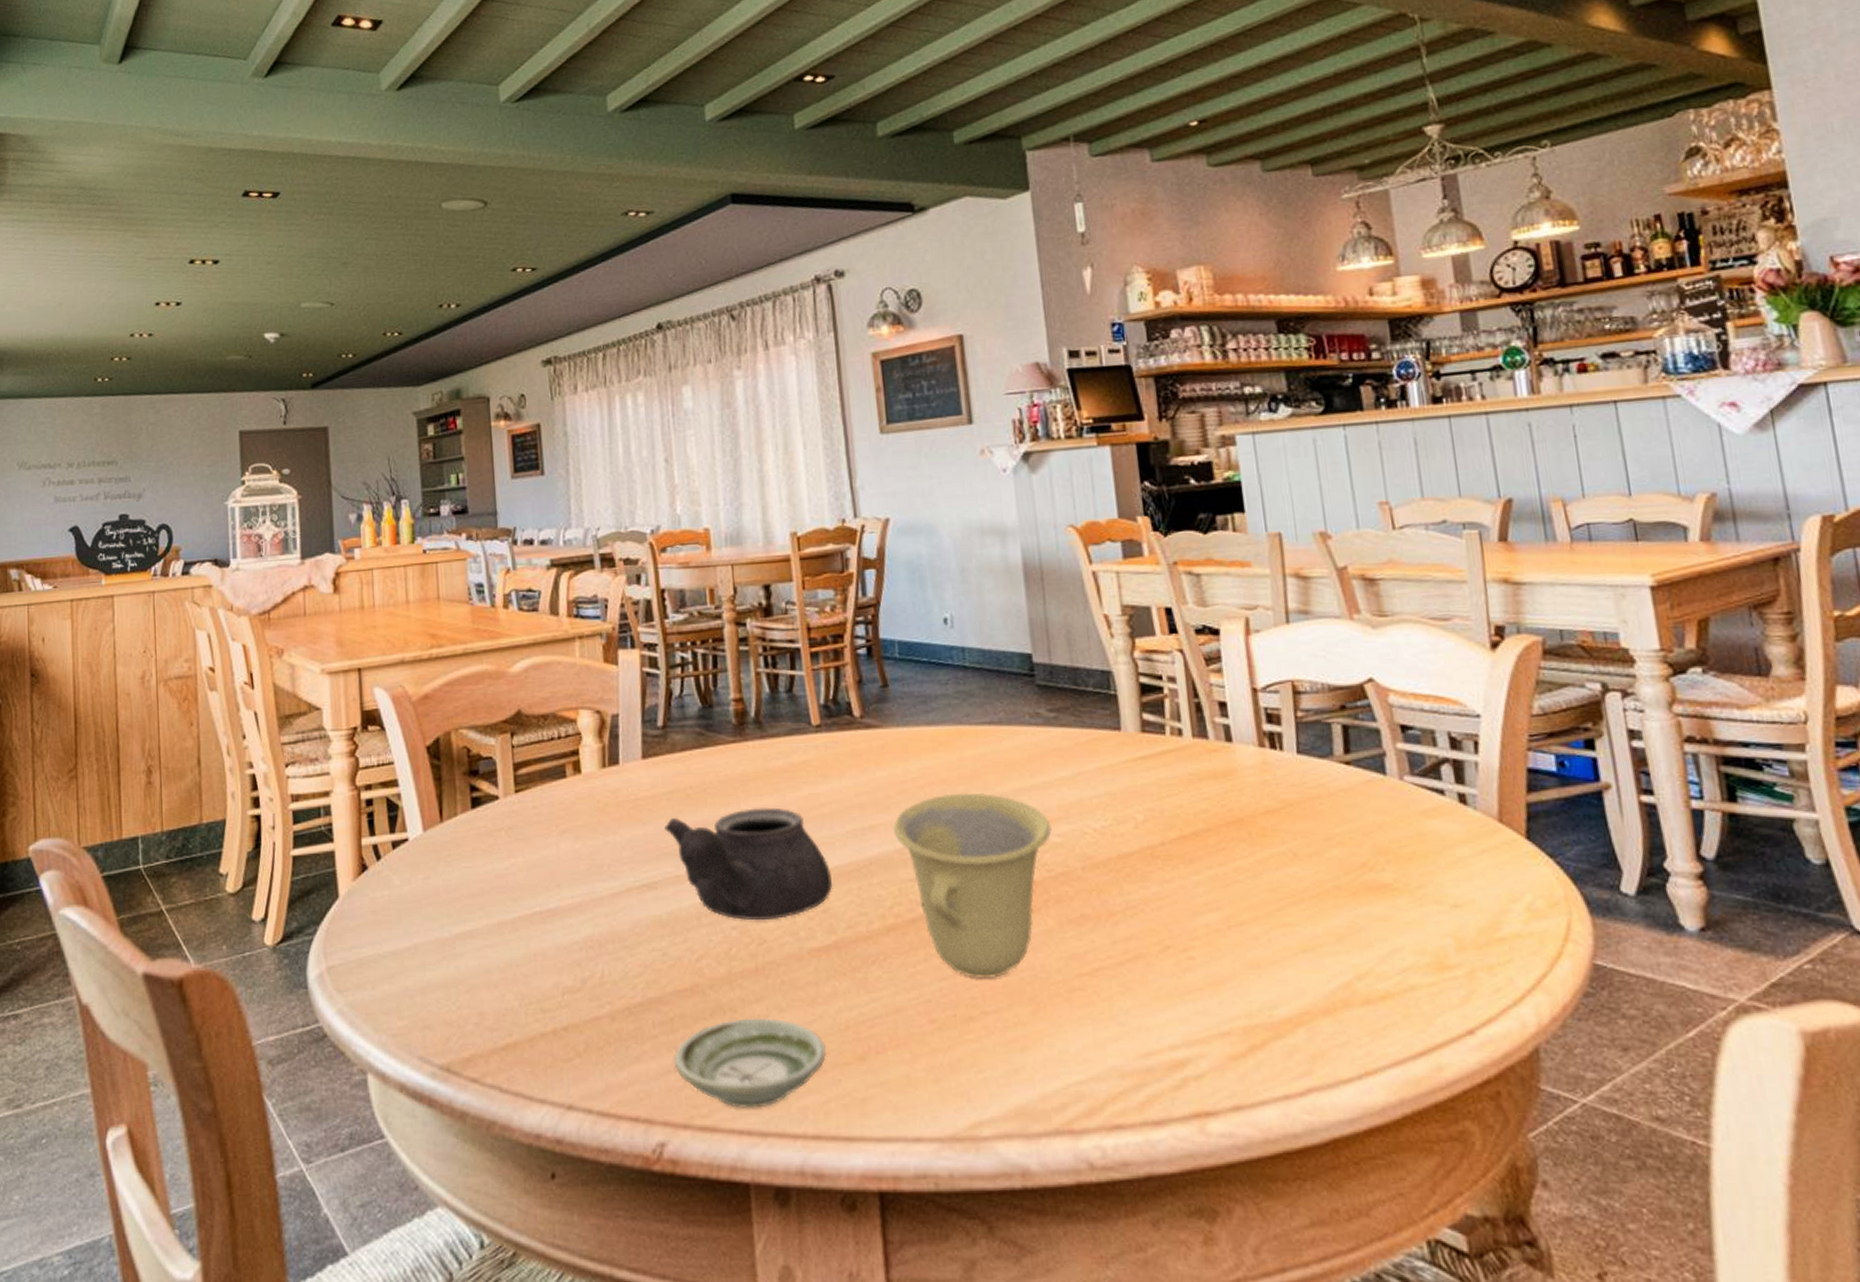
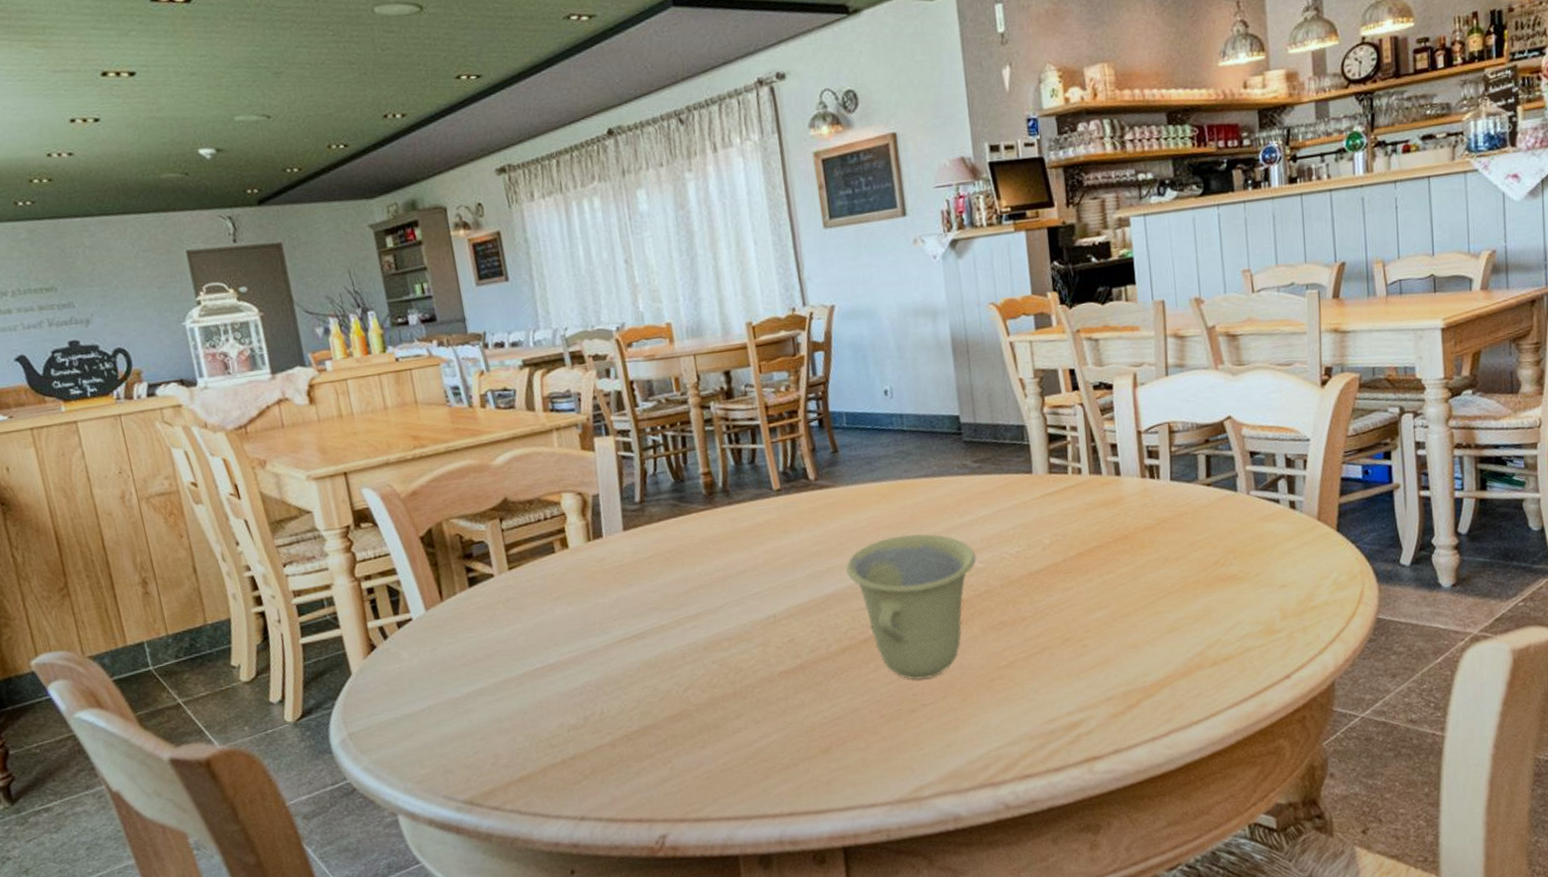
teapot: present [665,807,832,921] -> none [648,561,796,656]
saucer: present [674,1018,827,1110] -> none [669,729,797,801]

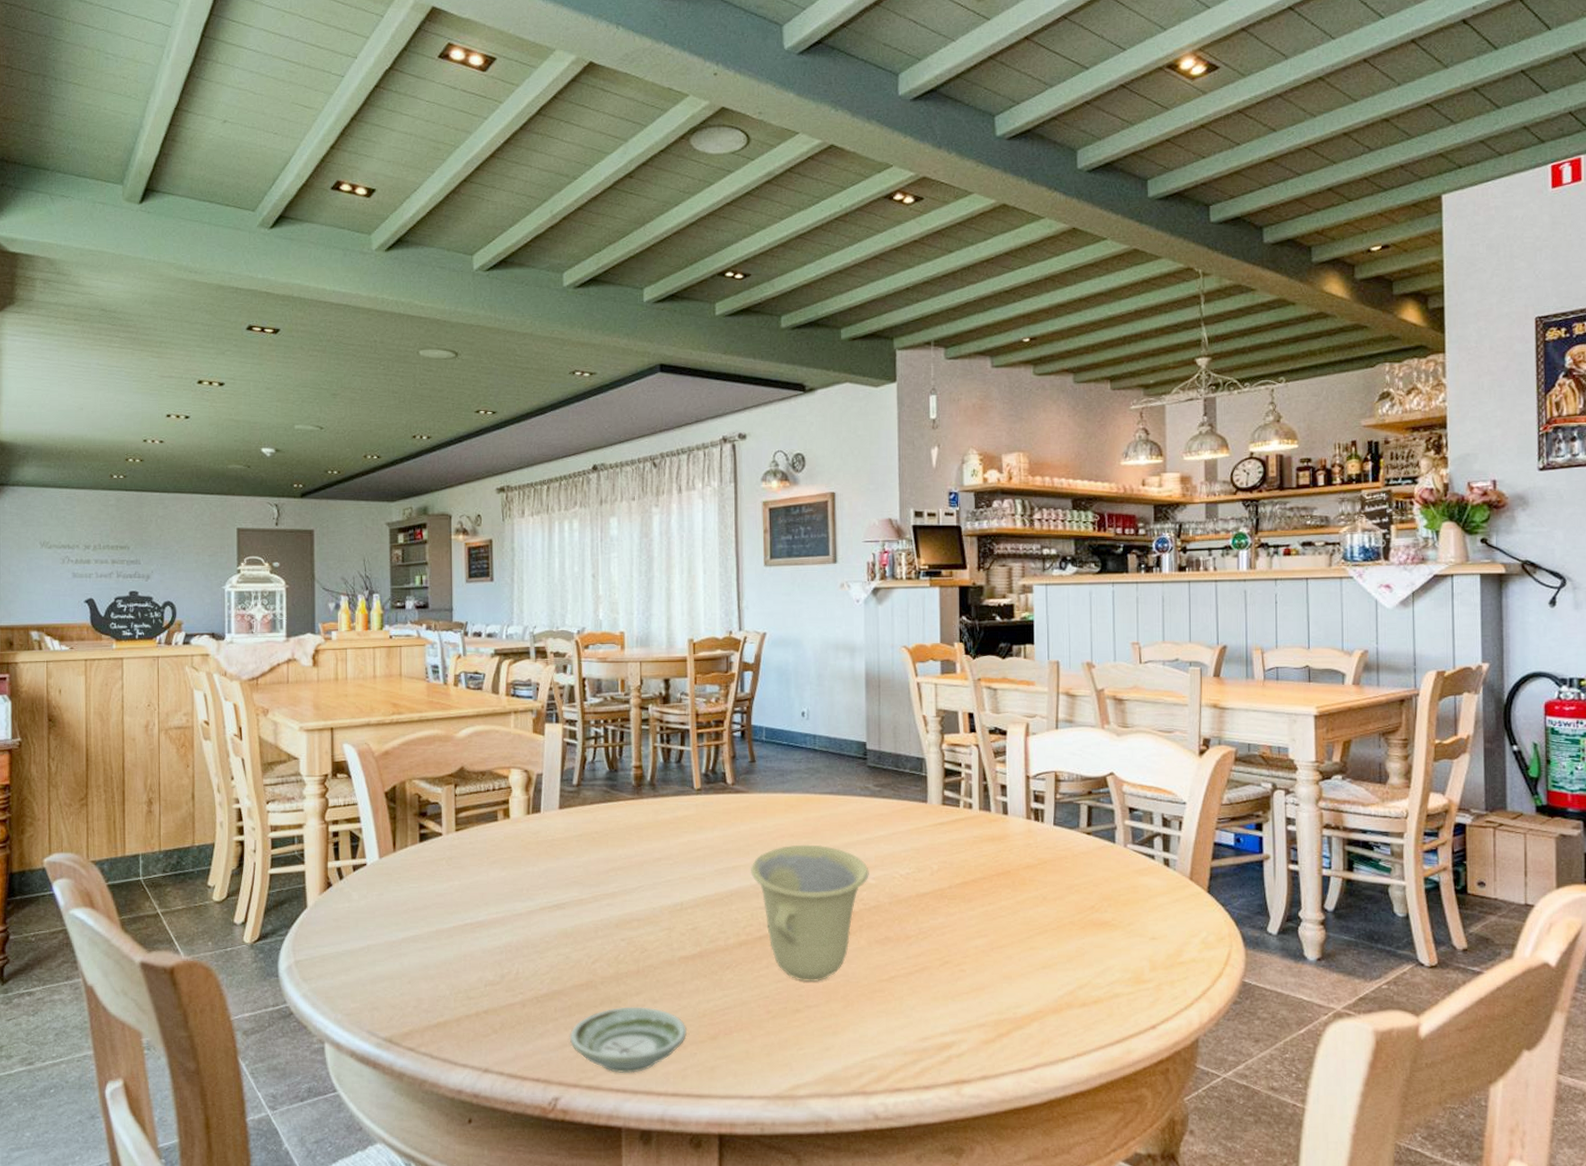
saucer: none [669,729,797,801] -> present [570,1007,688,1074]

